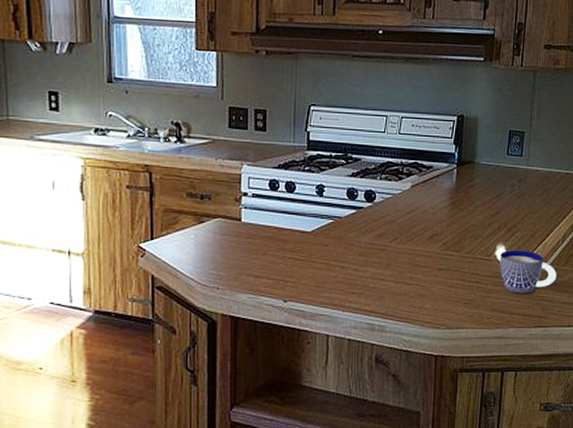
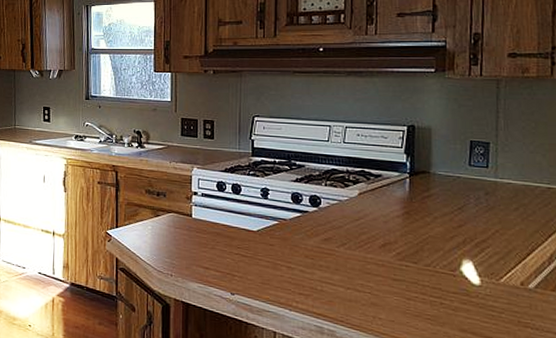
cup: present [500,250,557,294] -> none [467,267,544,318]

